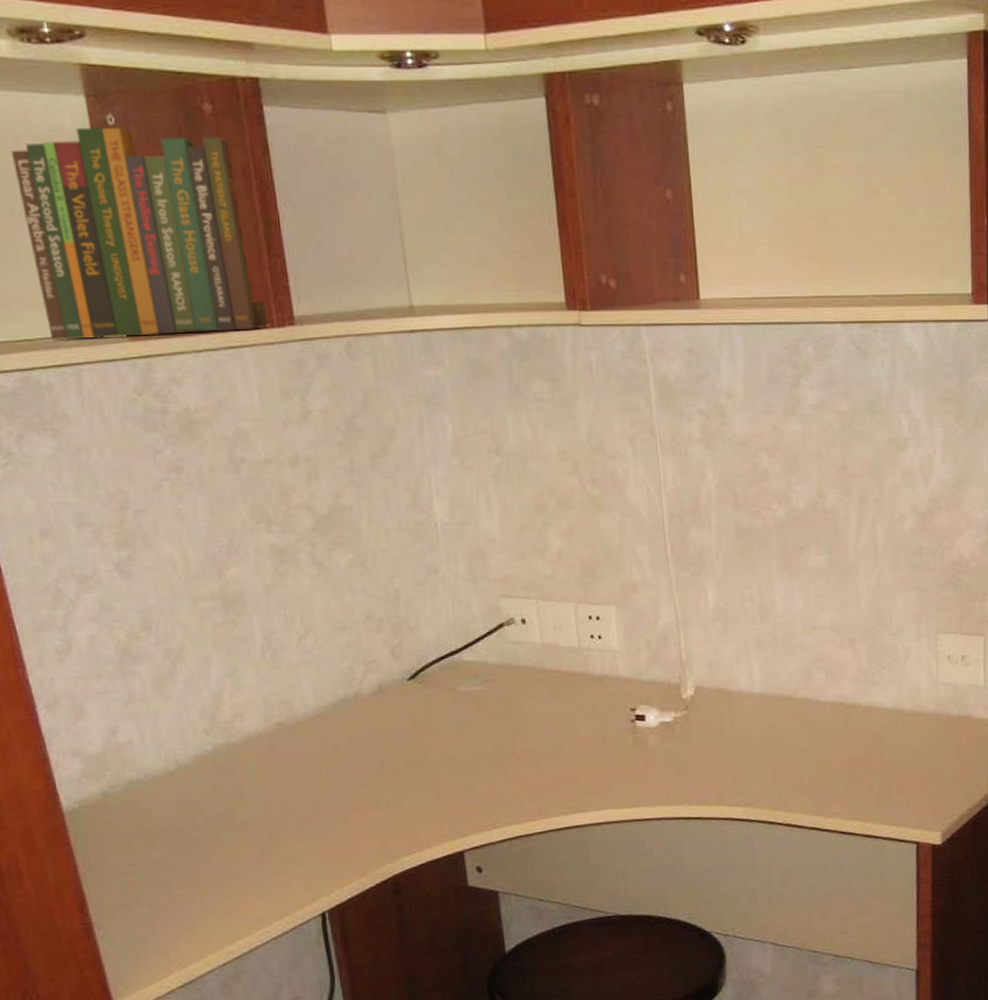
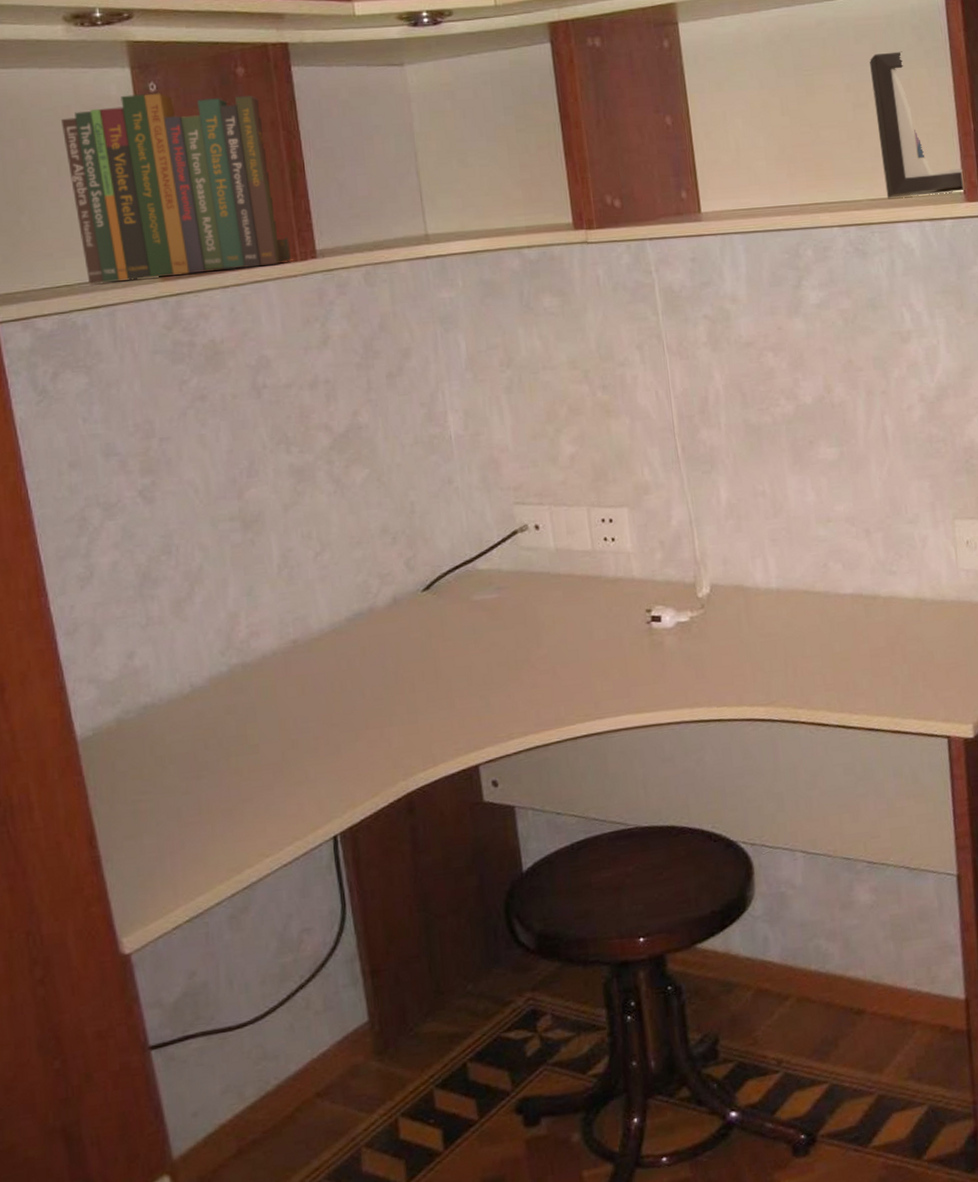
picture frame: none [884,132,974,295] -> present [869,51,966,198]

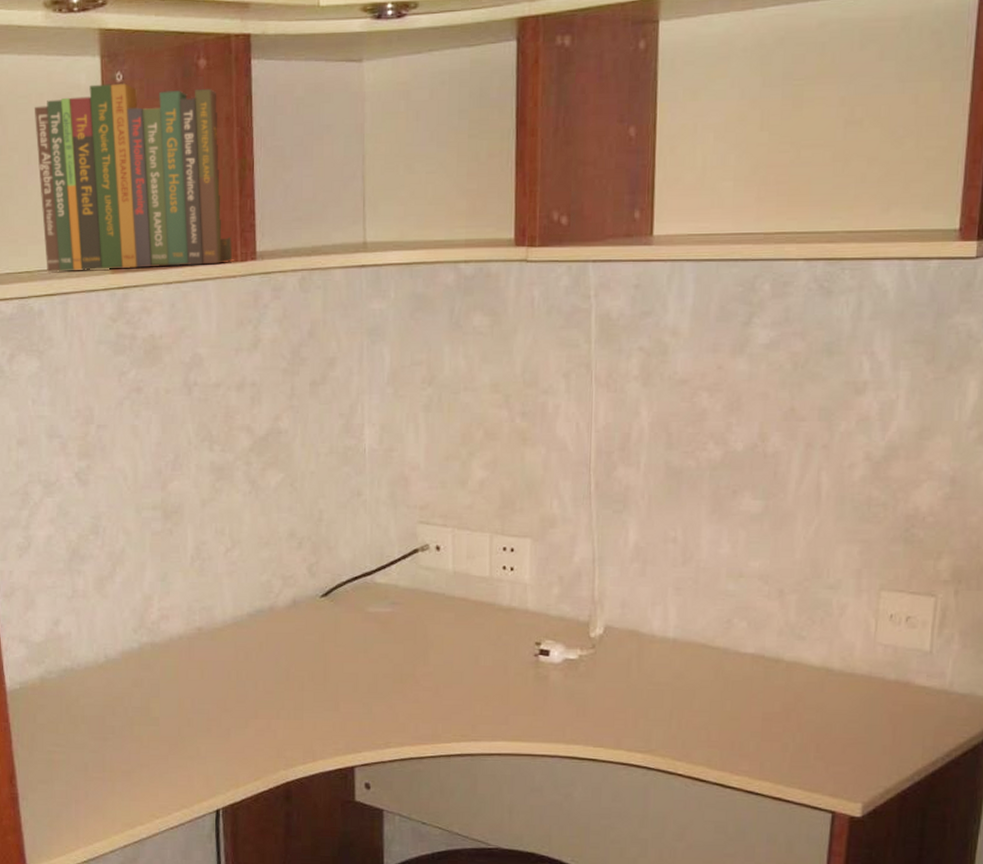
picture frame: present [869,51,966,198] -> none [866,60,962,231]

